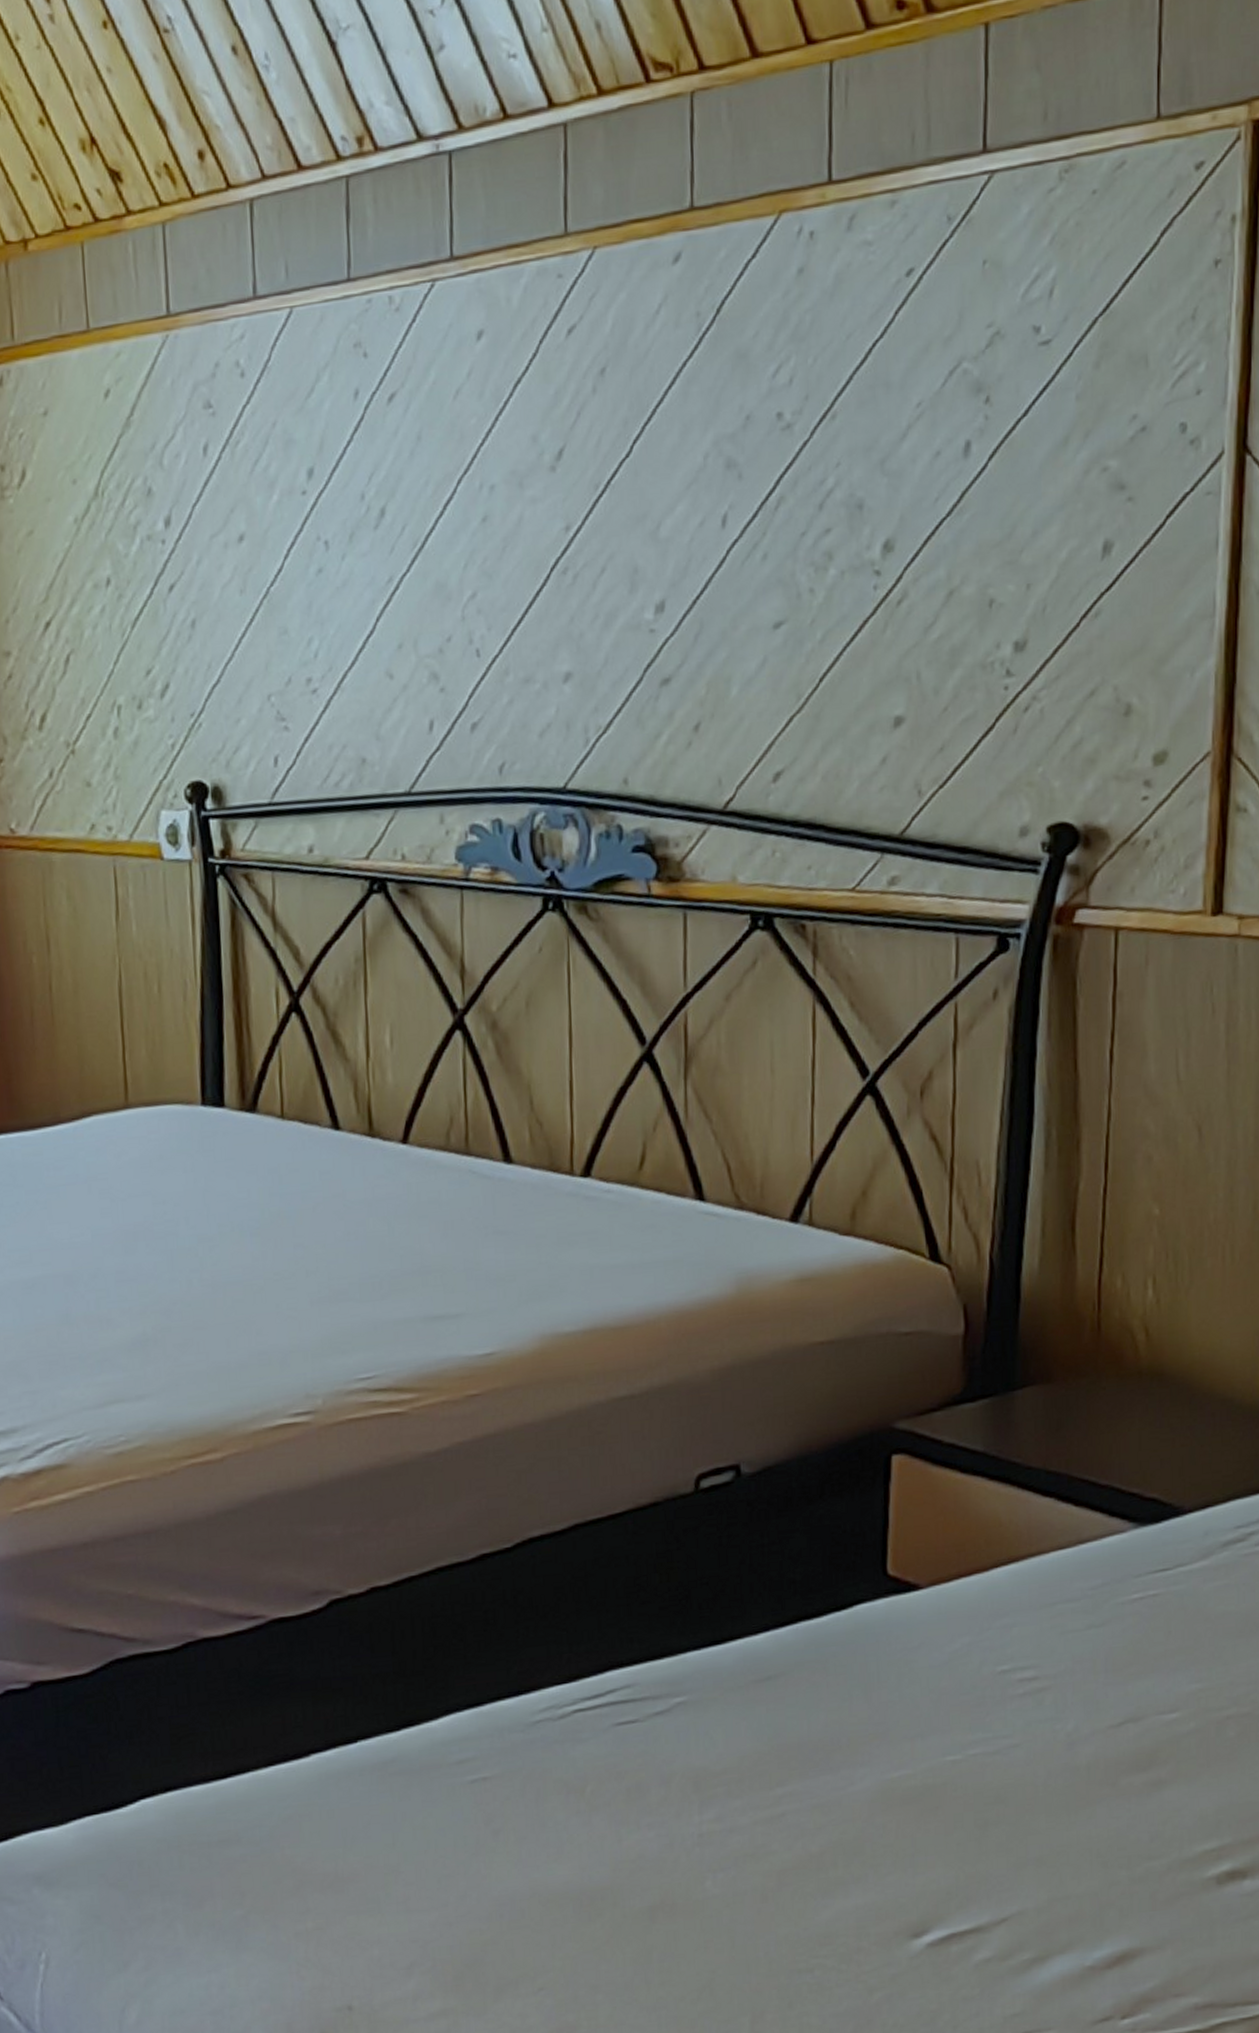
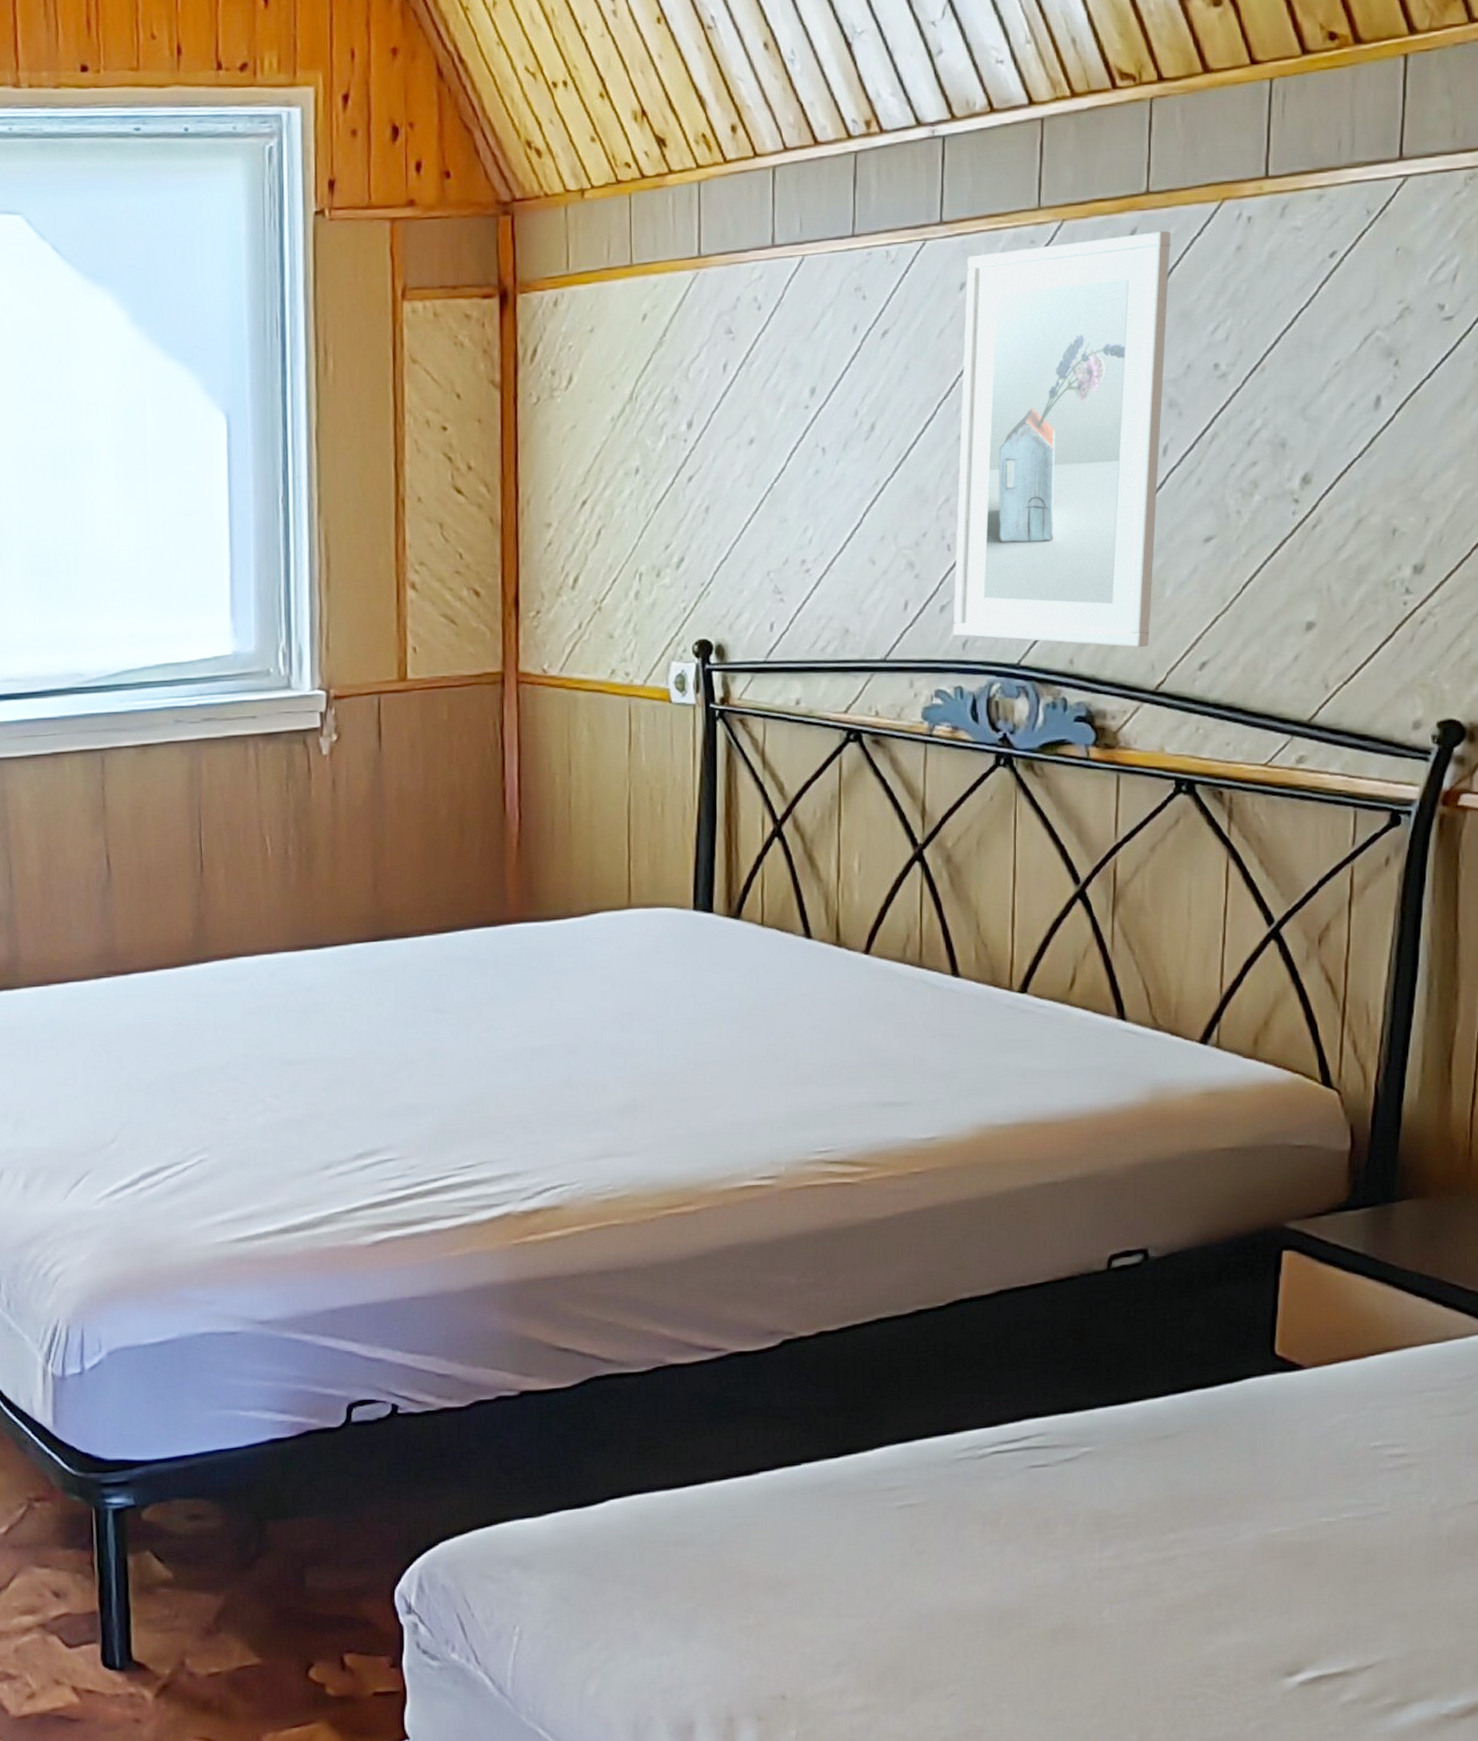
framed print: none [484,254,722,760] -> present [953,231,1171,648]

